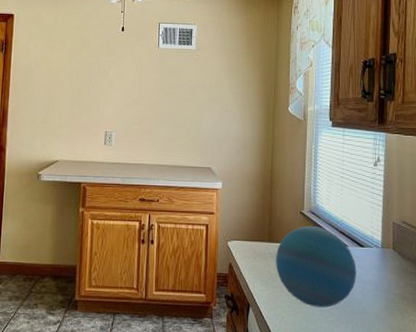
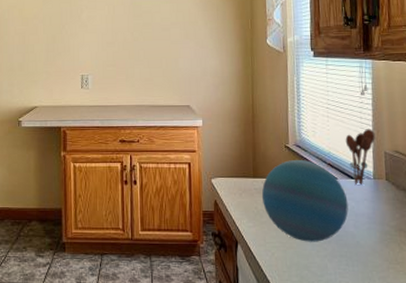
utensil holder: none [357,199,385,254] -> present [345,129,375,186]

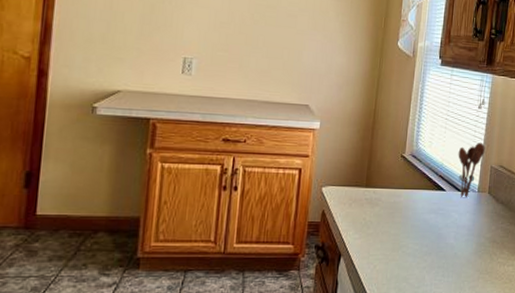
decorative orb: present [261,160,349,242] -> none [371,170,452,254]

